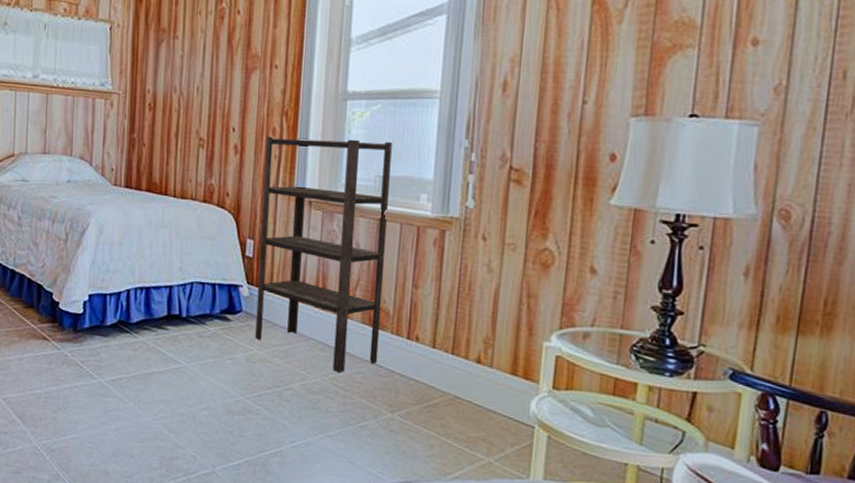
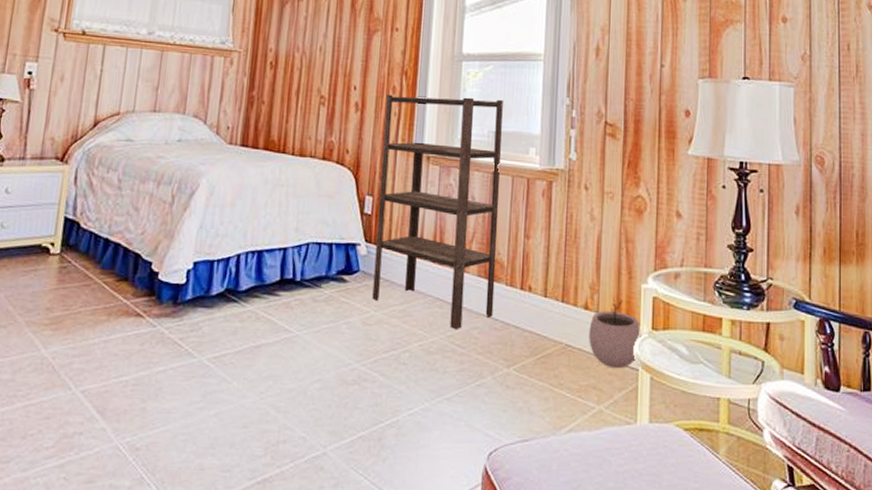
plant pot: none [480,354,540,425] -> present [589,298,642,369]

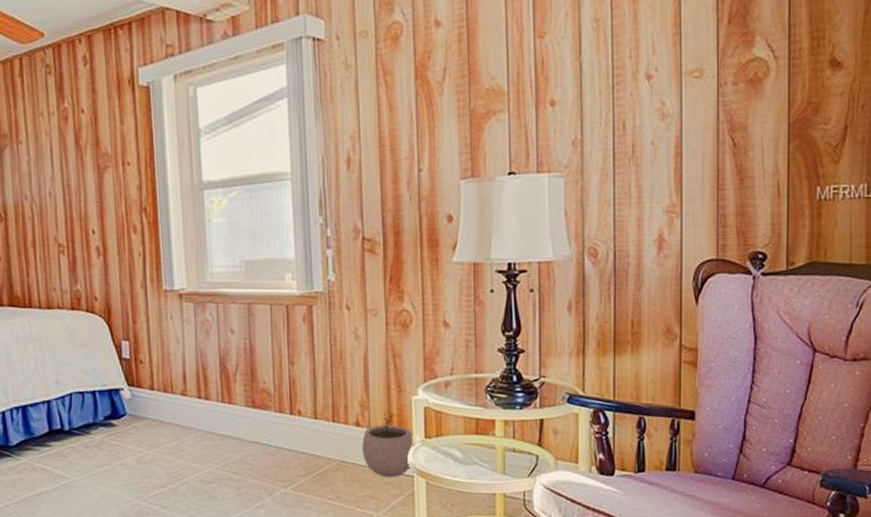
shelving unit: present [372,94,503,329] -> none [128,227,265,458]

